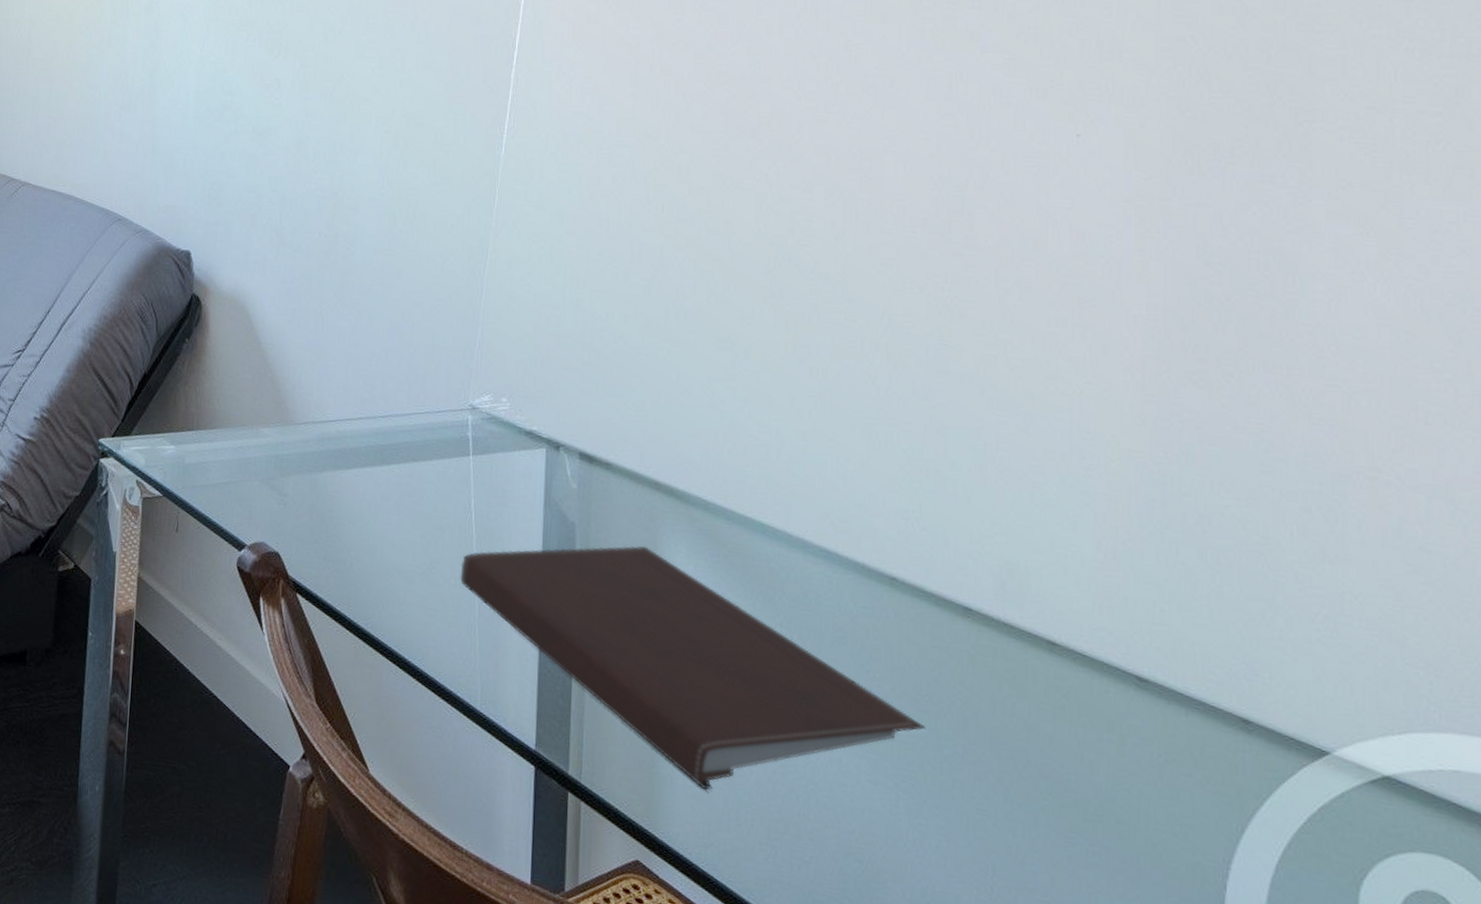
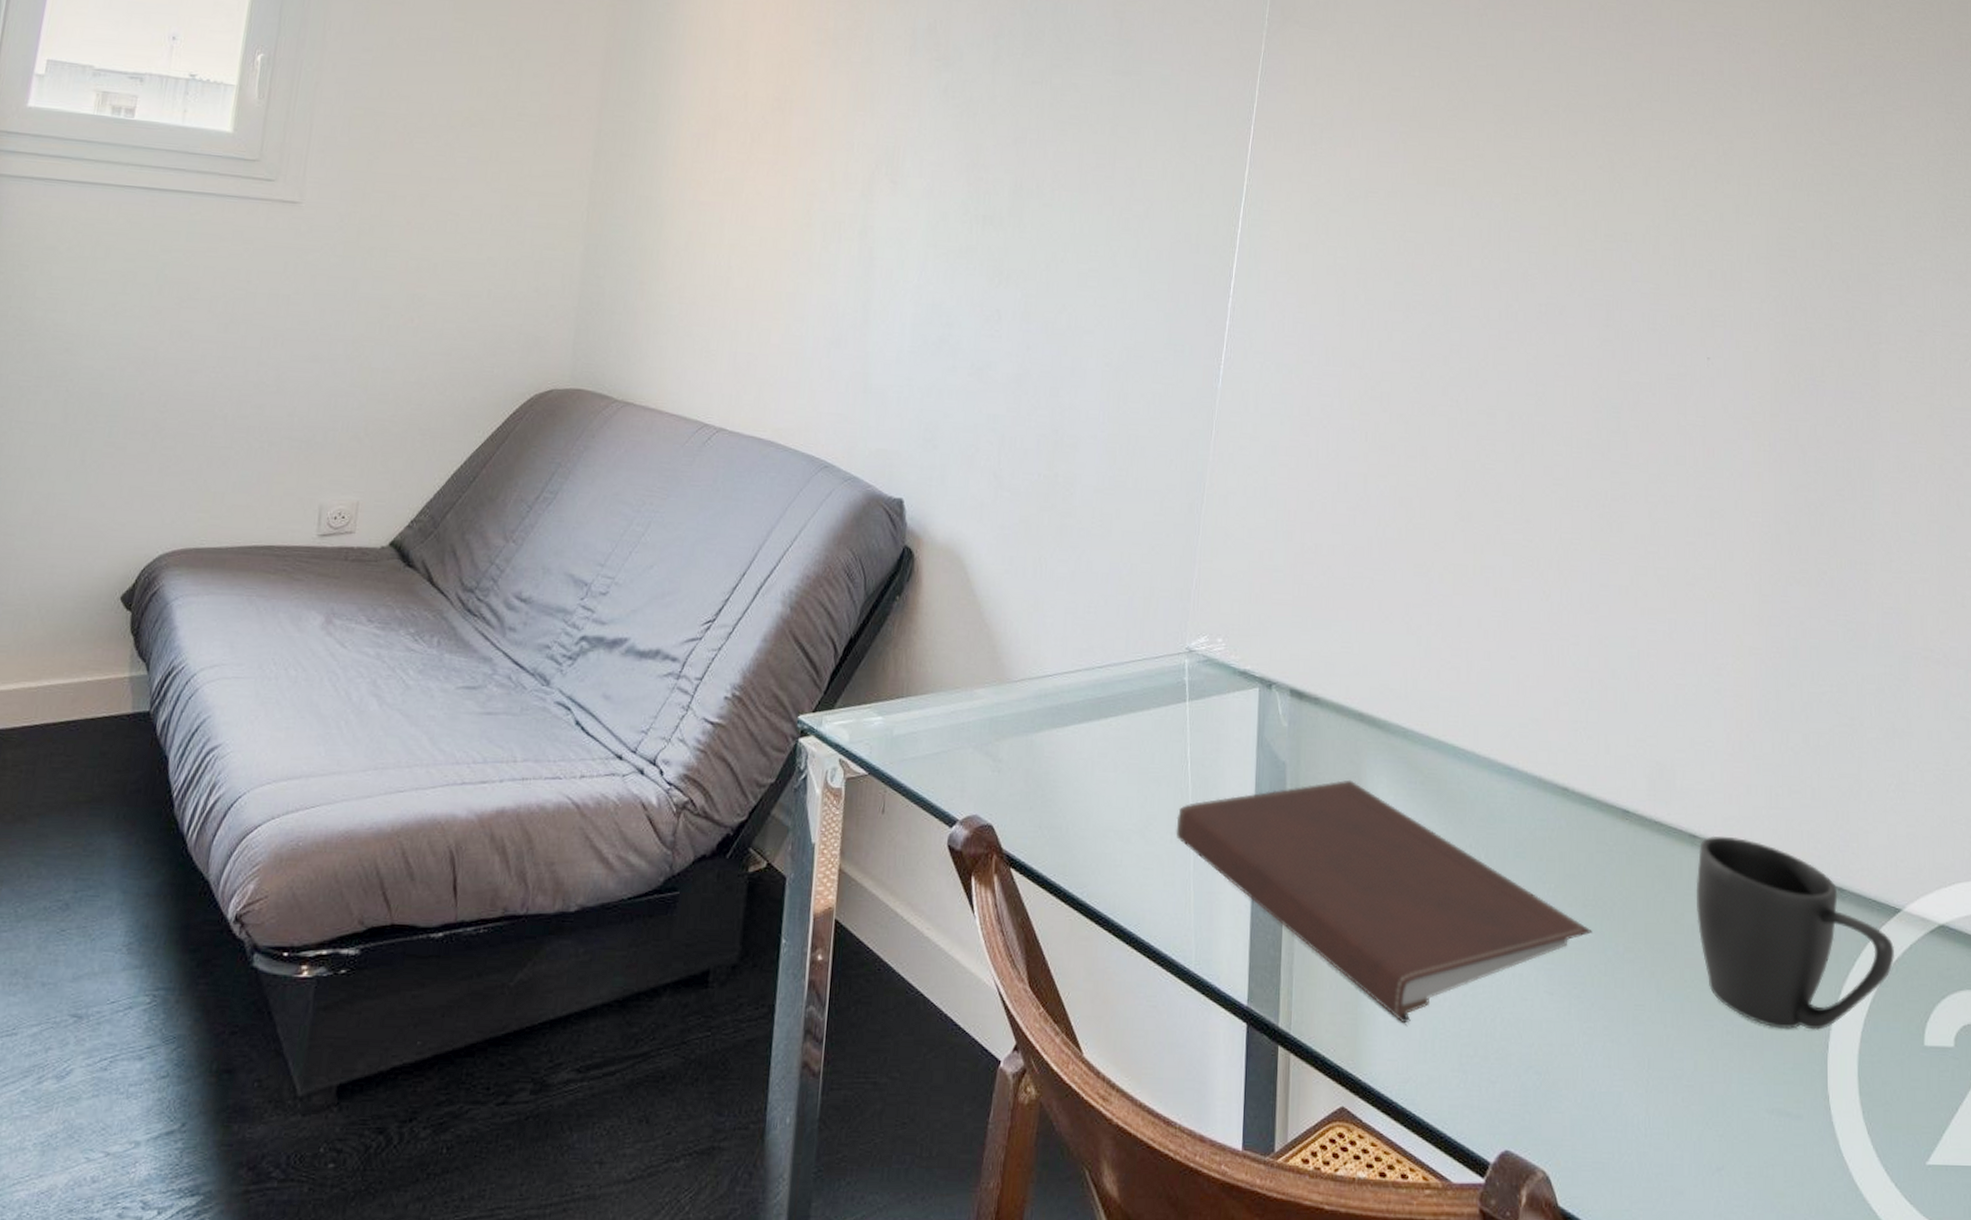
mug: none [1054,645,1318,868] -> present [1696,835,1894,1030]

